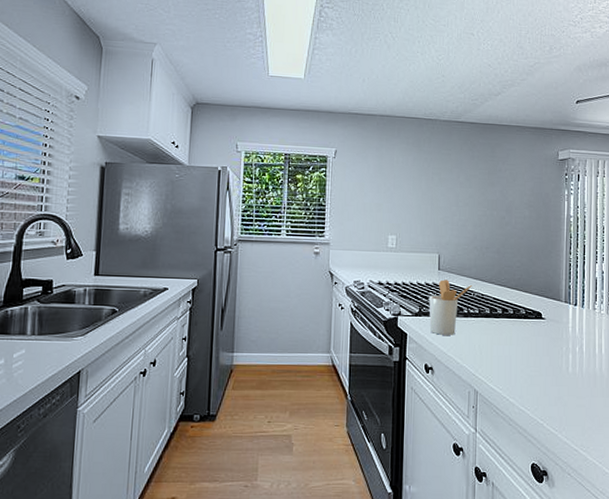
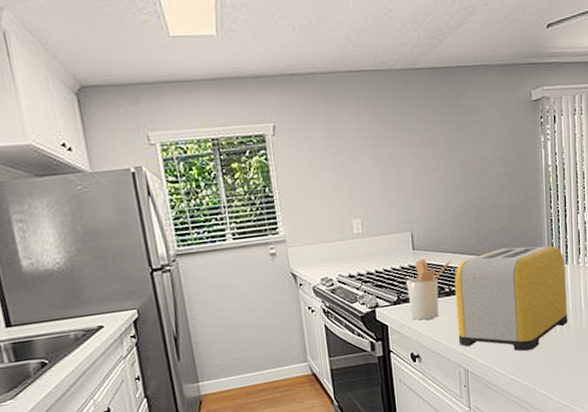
toaster: none [471,282,581,384] -> present [454,246,567,351]

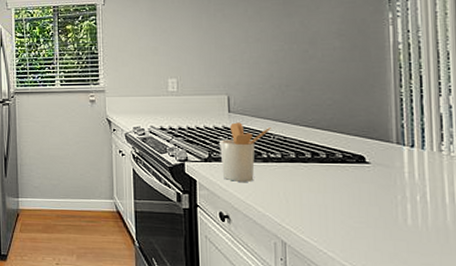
toaster: present [454,246,567,351] -> none [273,123,424,237]

